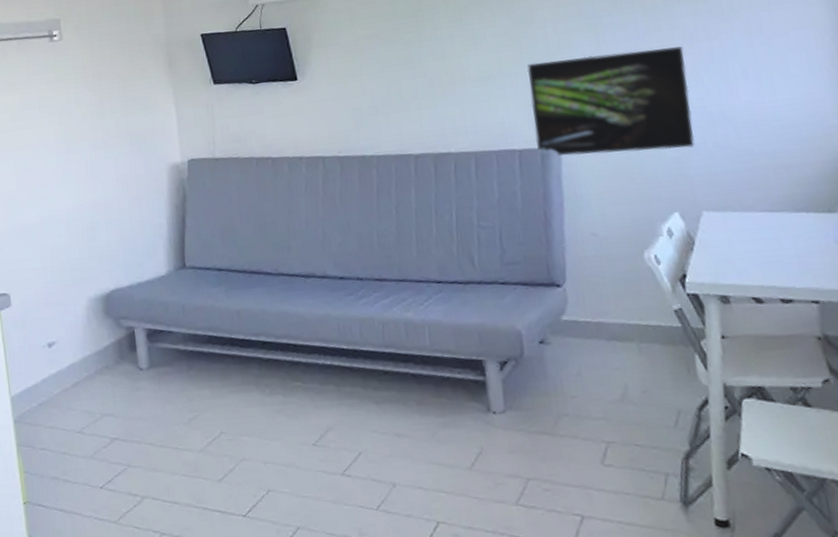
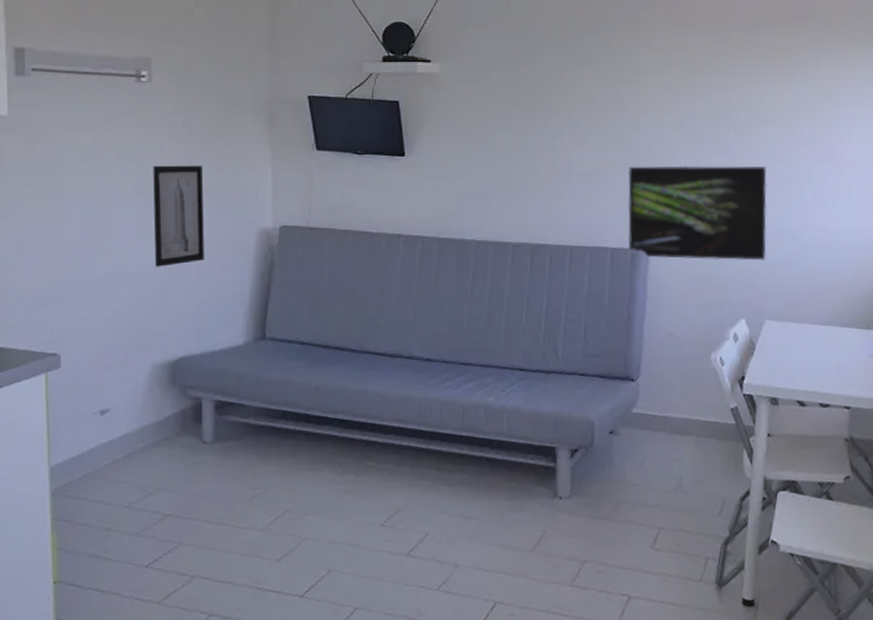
wall art: none [71,110,124,208] -> present [153,165,205,267]

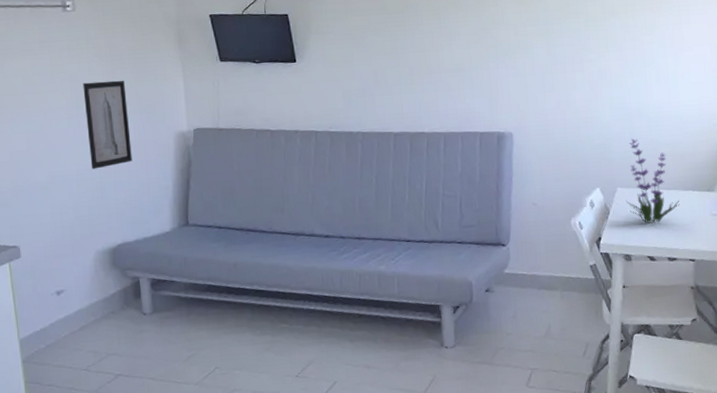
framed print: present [627,165,767,261] -> none [491,53,617,139]
plant: none [775,264,835,364] -> present [626,138,680,225]

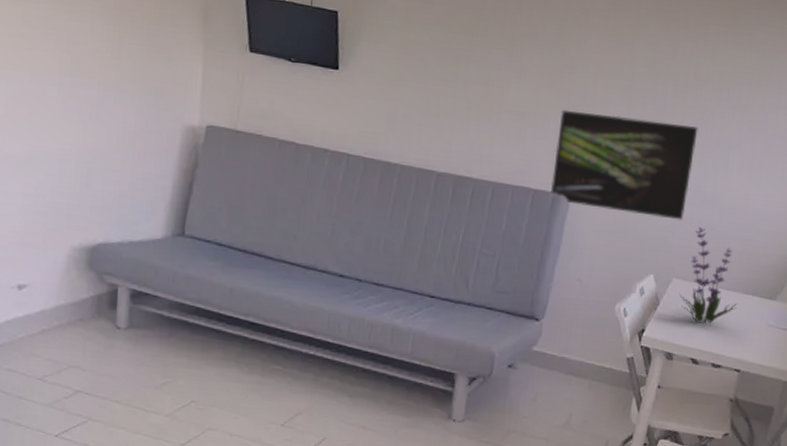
wall art: present [83,80,132,169] -> none [78,46,133,152]
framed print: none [491,53,617,139] -> present [550,109,699,220]

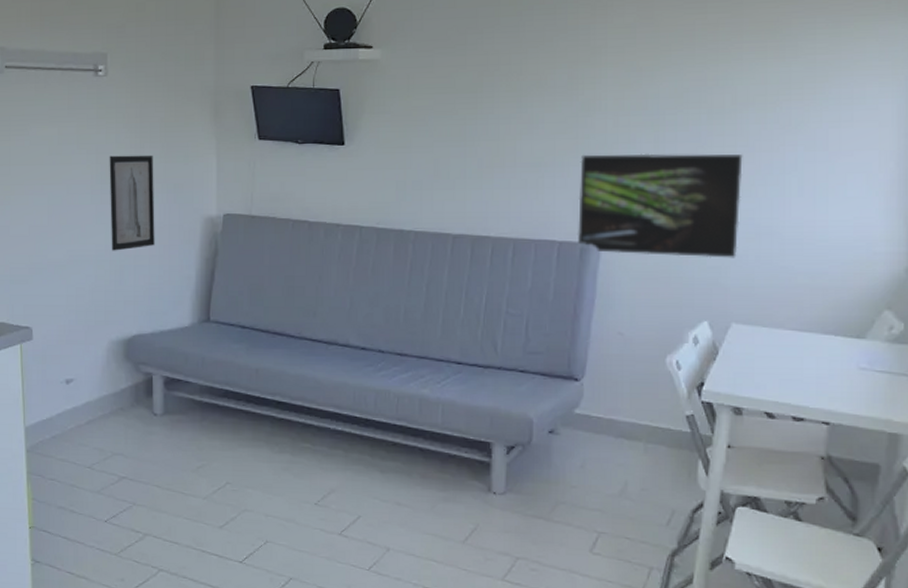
wall art: none [78,46,133,152] -> present [109,155,155,251]
plant: present [680,226,737,325] -> none [742,262,816,373]

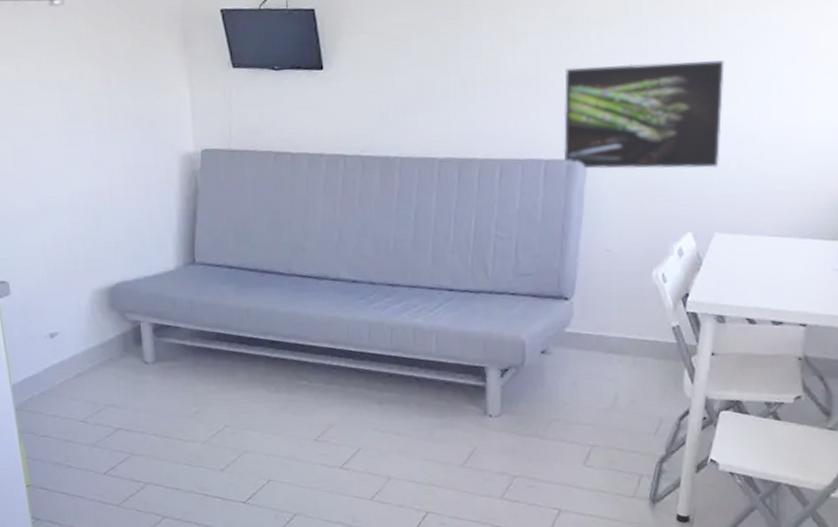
wall art: present [109,155,155,251] -> none [74,89,131,196]

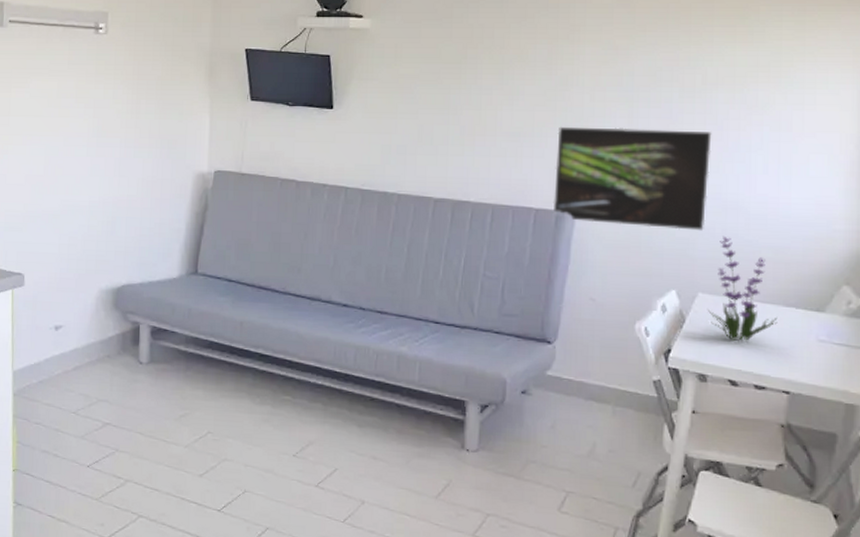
plant: none [725,170,794,280] -> present [708,236,778,343]

